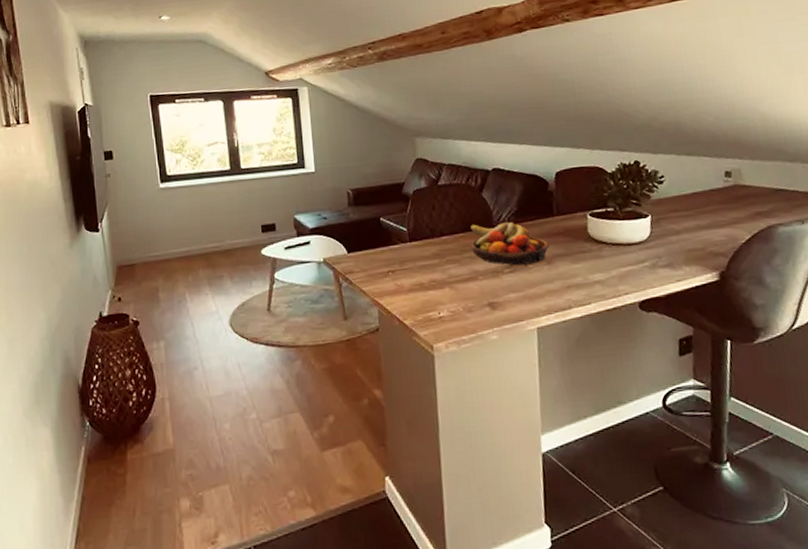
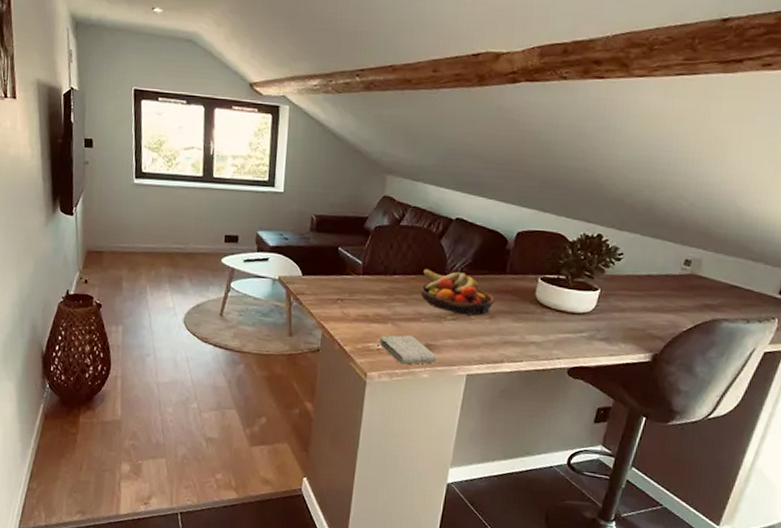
washcloth: none [439,297,504,329] -> present [379,335,437,365]

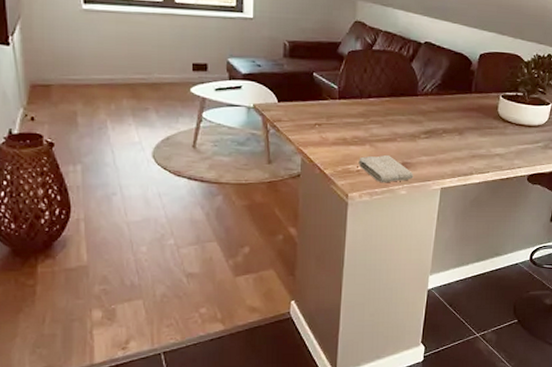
fruit bowl: present [420,268,495,316] -> none [395,91,463,133]

